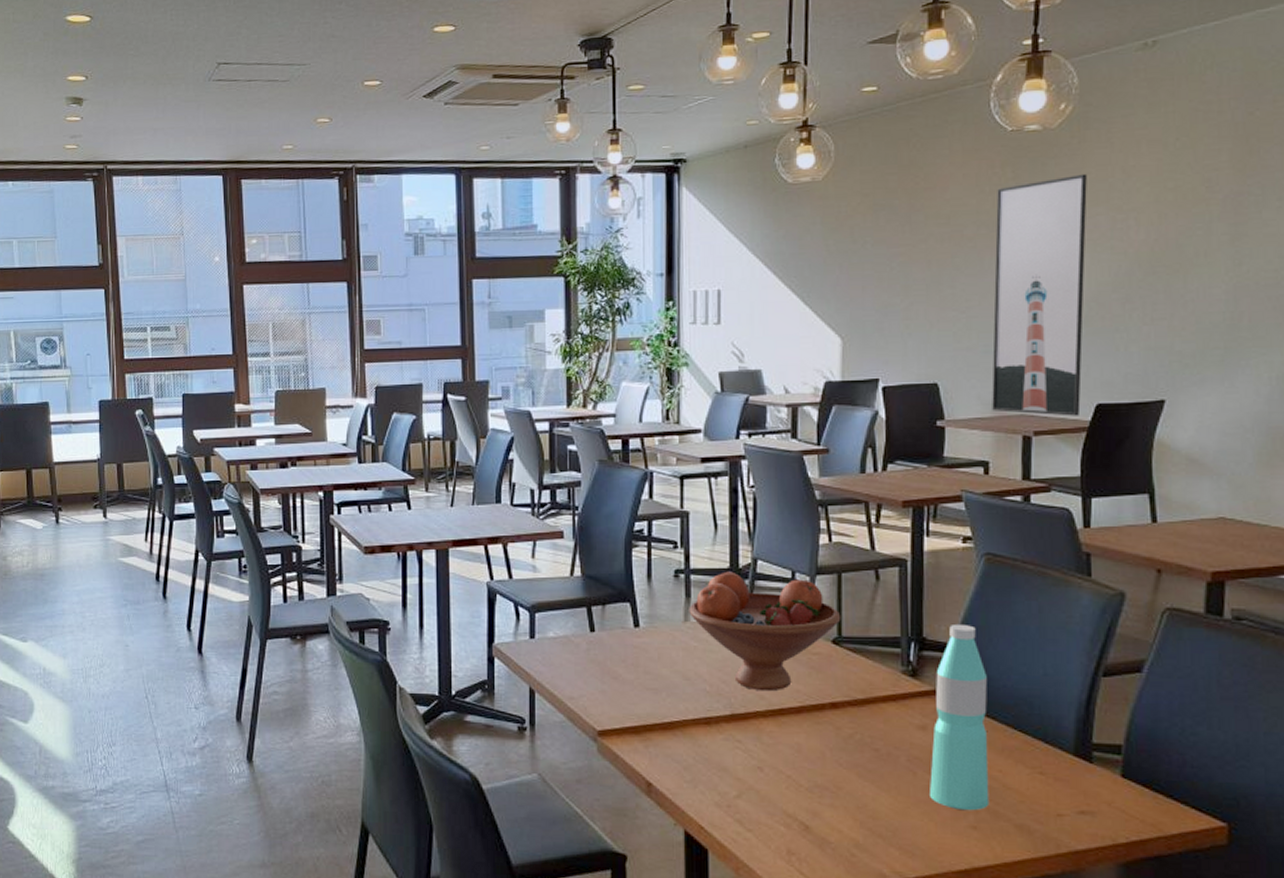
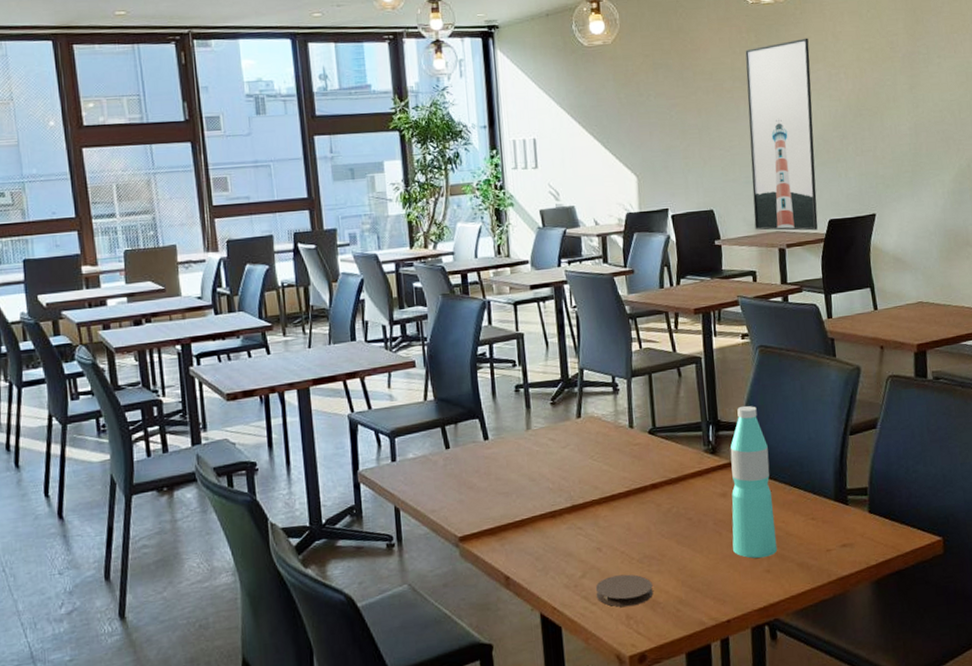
fruit bowl: present [689,571,841,692] -> none [529,382,654,482]
coaster: none [752,802,823,841] -> present [595,574,653,607]

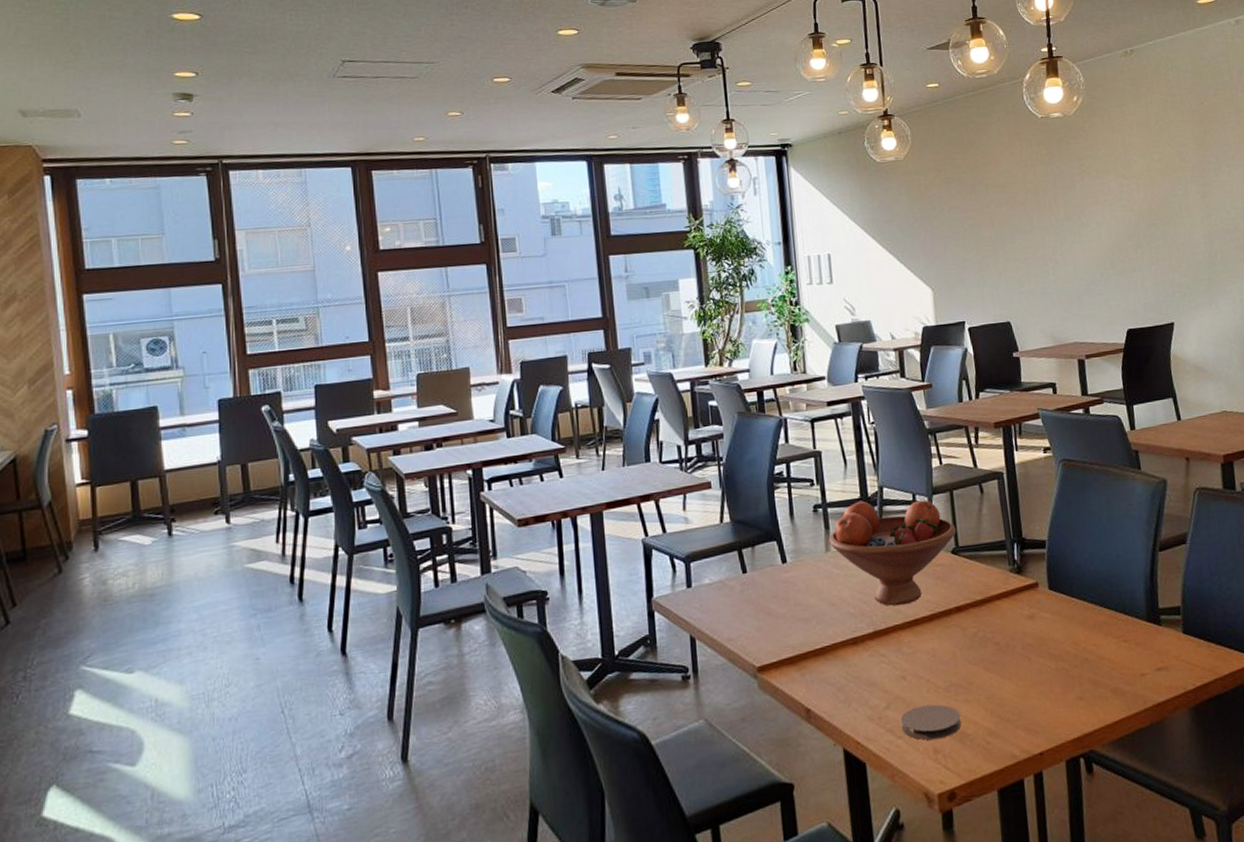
fruit bowl: none [529,382,654,482] -> present [828,500,957,606]
water bottle: present [730,405,778,559] -> none [1036,522,1090,685]
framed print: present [745,38,818,231] -> none [1036,150,1117,342]

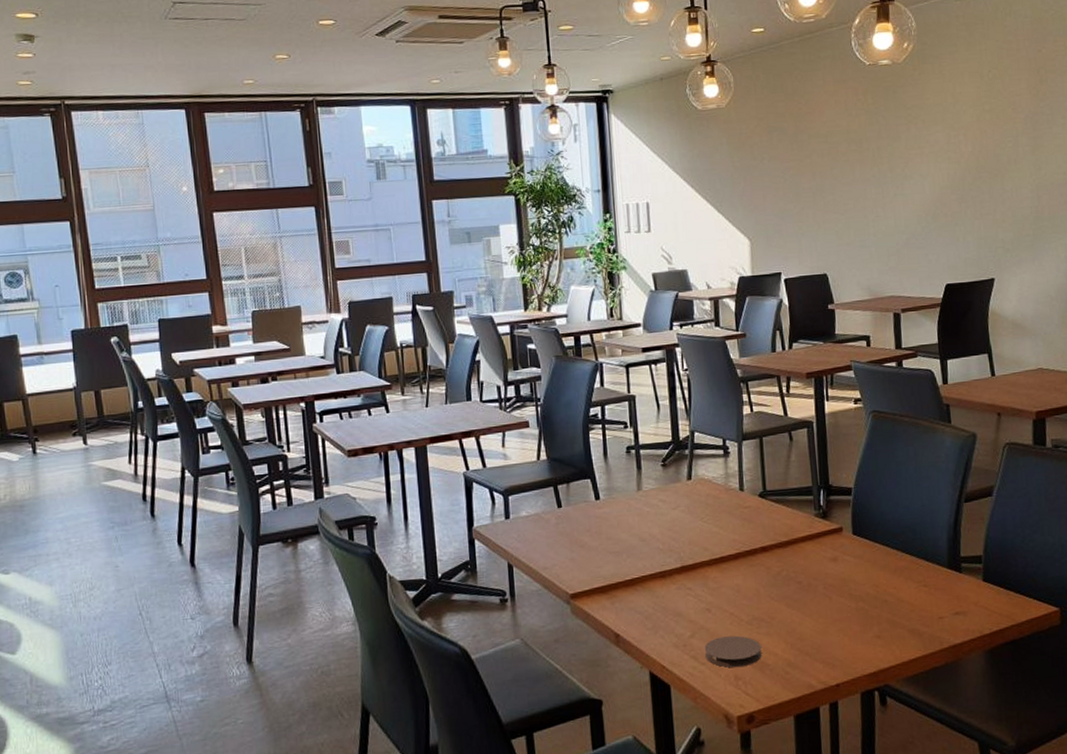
fruit bowl: present [828,500,957,606] -> none [640,444,765,544]

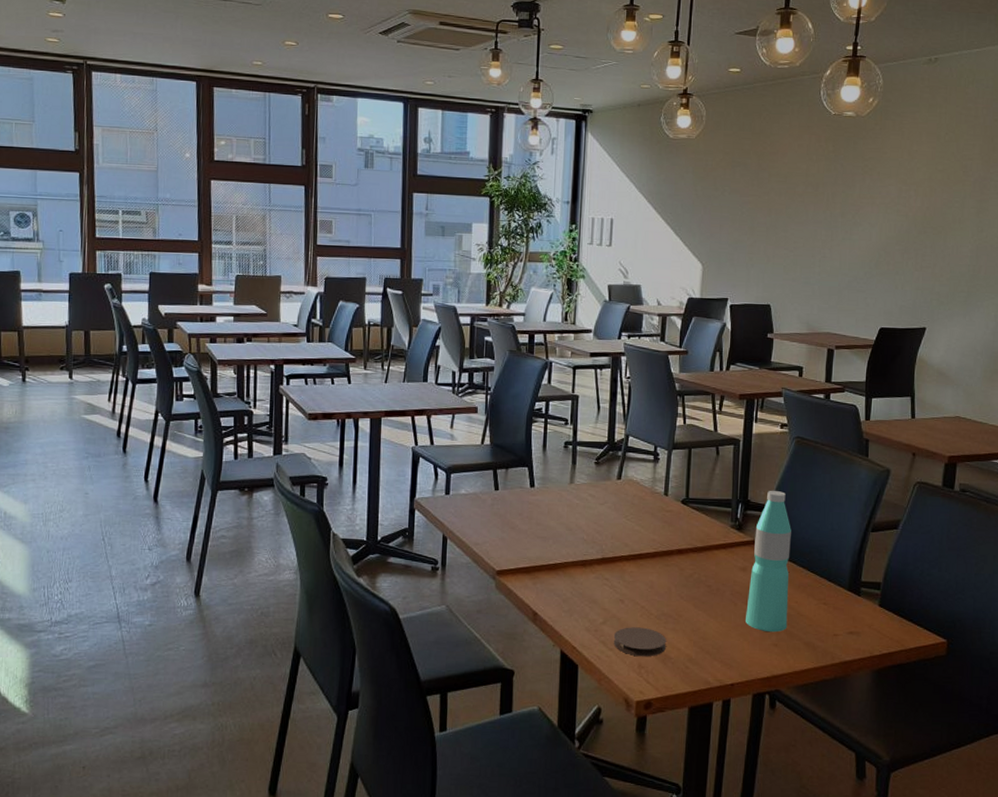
water bottle: none [841,470,889,624] -> present [746,490,791,633]

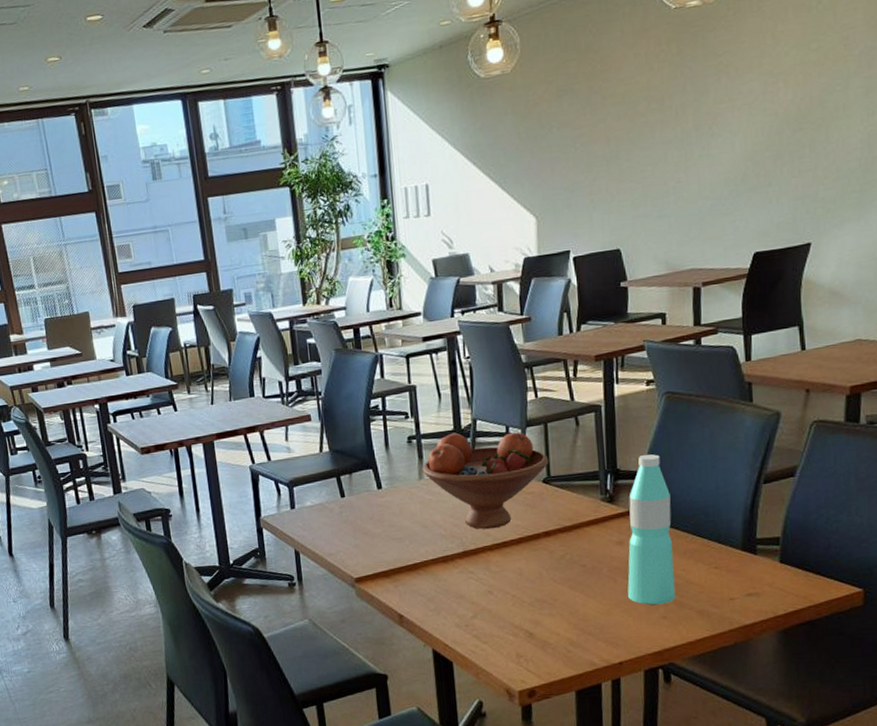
fruit bowl: none [574,444,689,540] -> present [422,432,549,530]
coaster: present [613,627,666,657] -> none [486,616,544,646]

